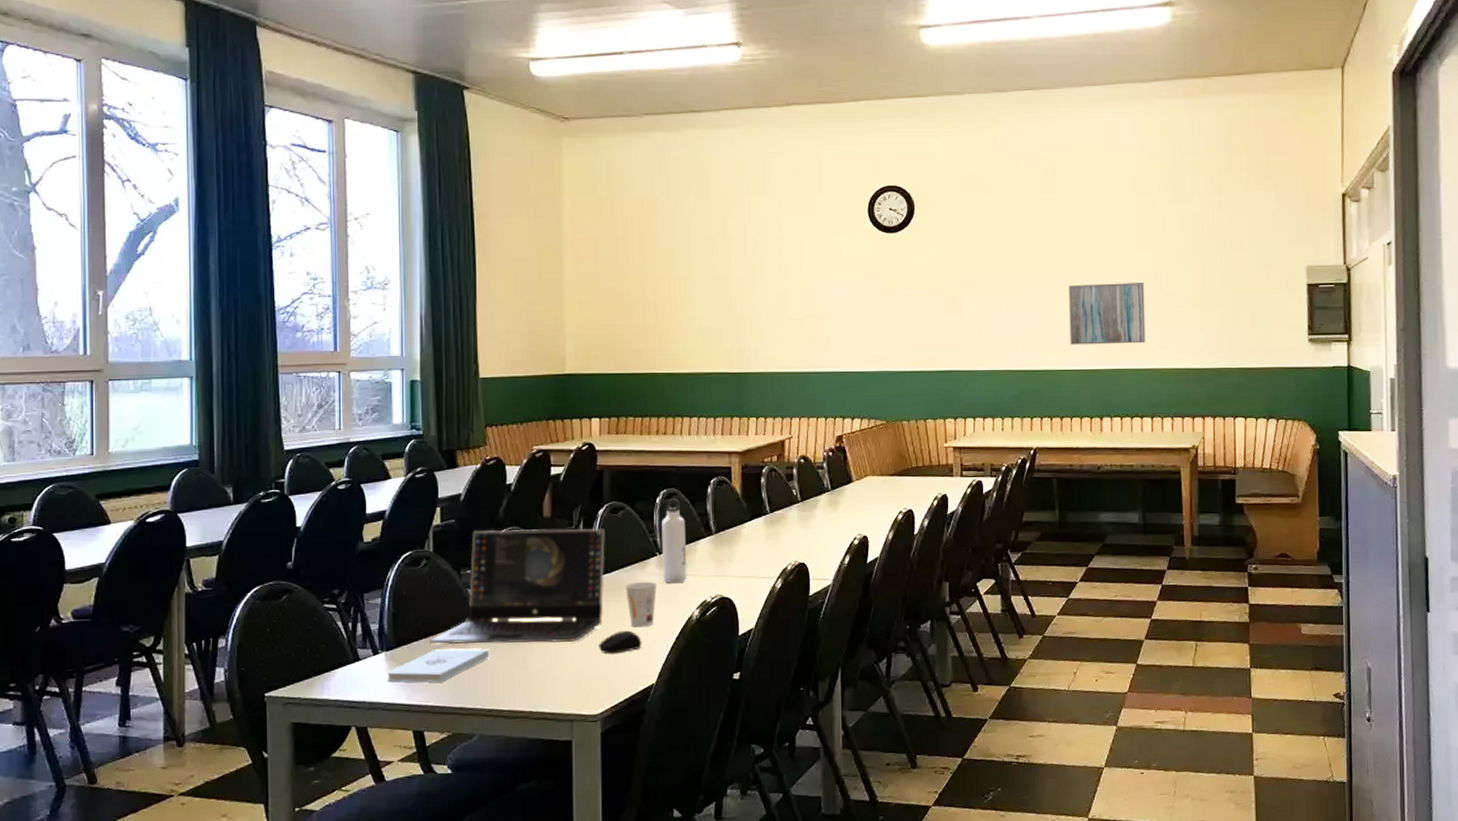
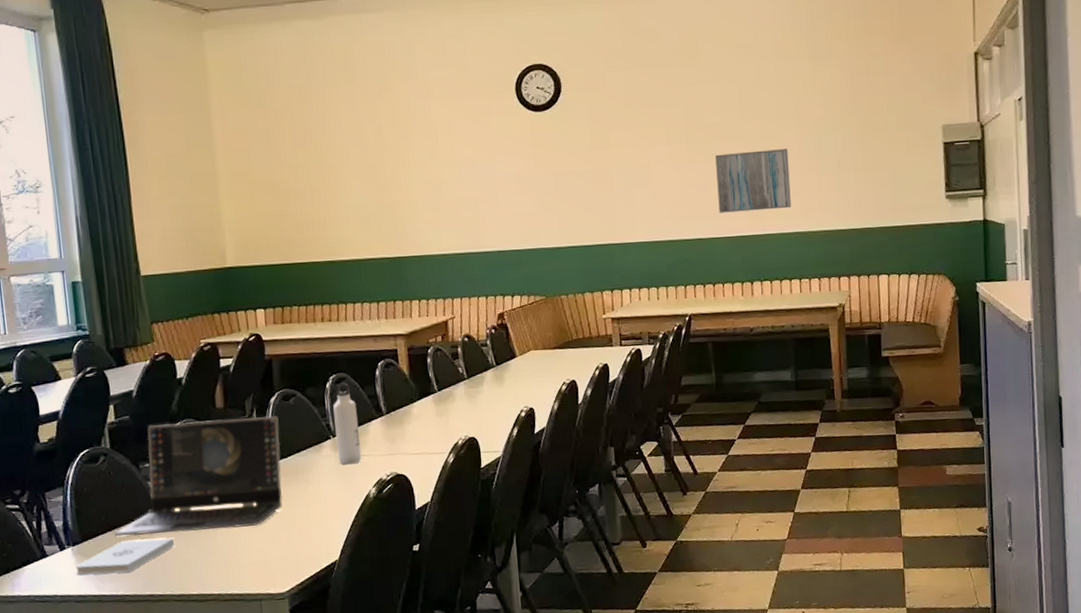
computer mouse: present [599,630,642,654] -> none [281,511,323,535]
cup: present [625,581,658,627] -> none [302,463,334,508]

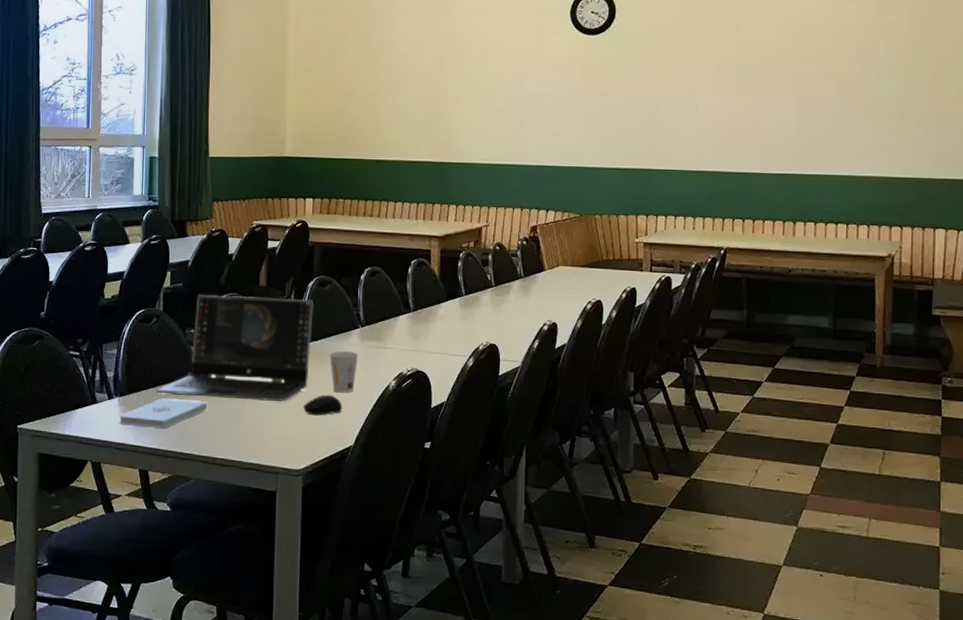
computer mouse: none [281,511,323,535] -> present [304,395,342,416]
cup: none [302,463,334,508] -> present [330,350,359,393]
water bottle: present [333,383,362,465] -> none [364,276,387,355]
wall art: present [715,149,791,213] -> none [766,89,845,151]

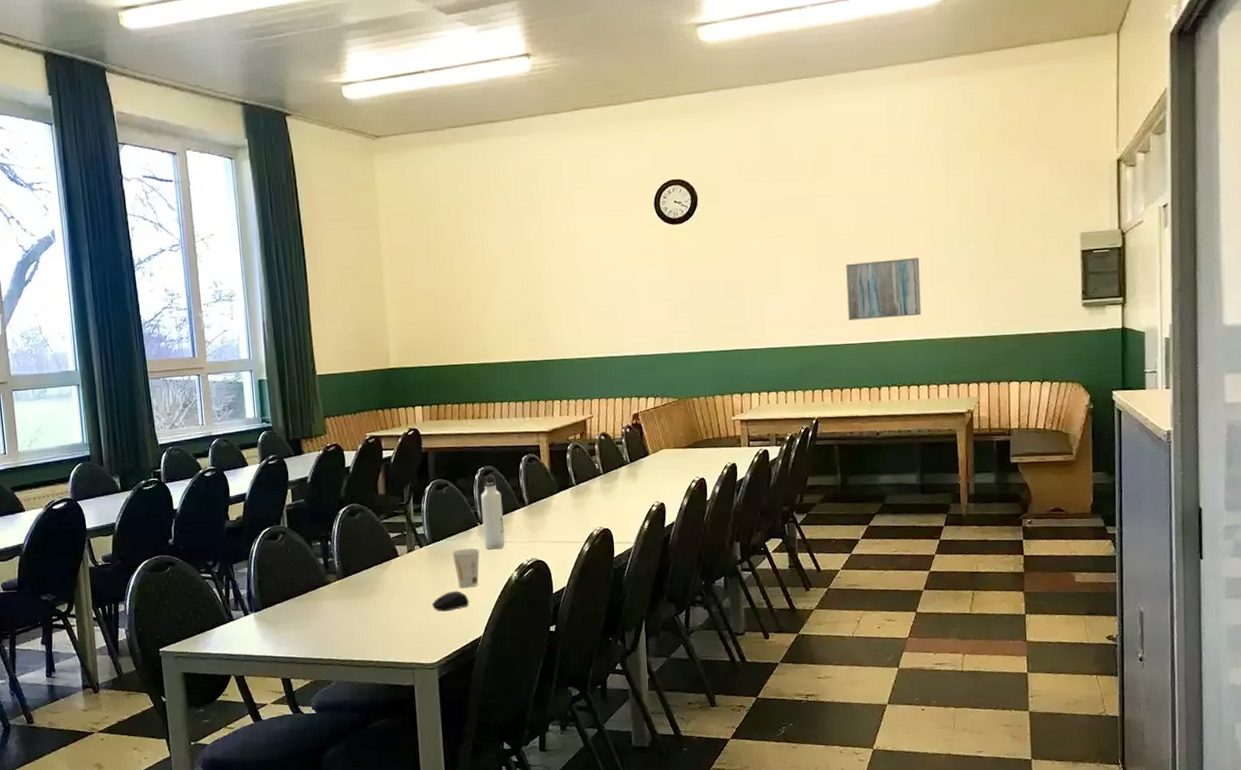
notepad: present [119,399,208,428] -> none [257,609,341,638]
laptop computer: present [156,295,314,401] -> none [290,502,435,606]
water bottle: none [364,276,387,355] -> present [481,475,506,550]
wall art: none [766,89,845,151] -> present [846,258,921,321]

